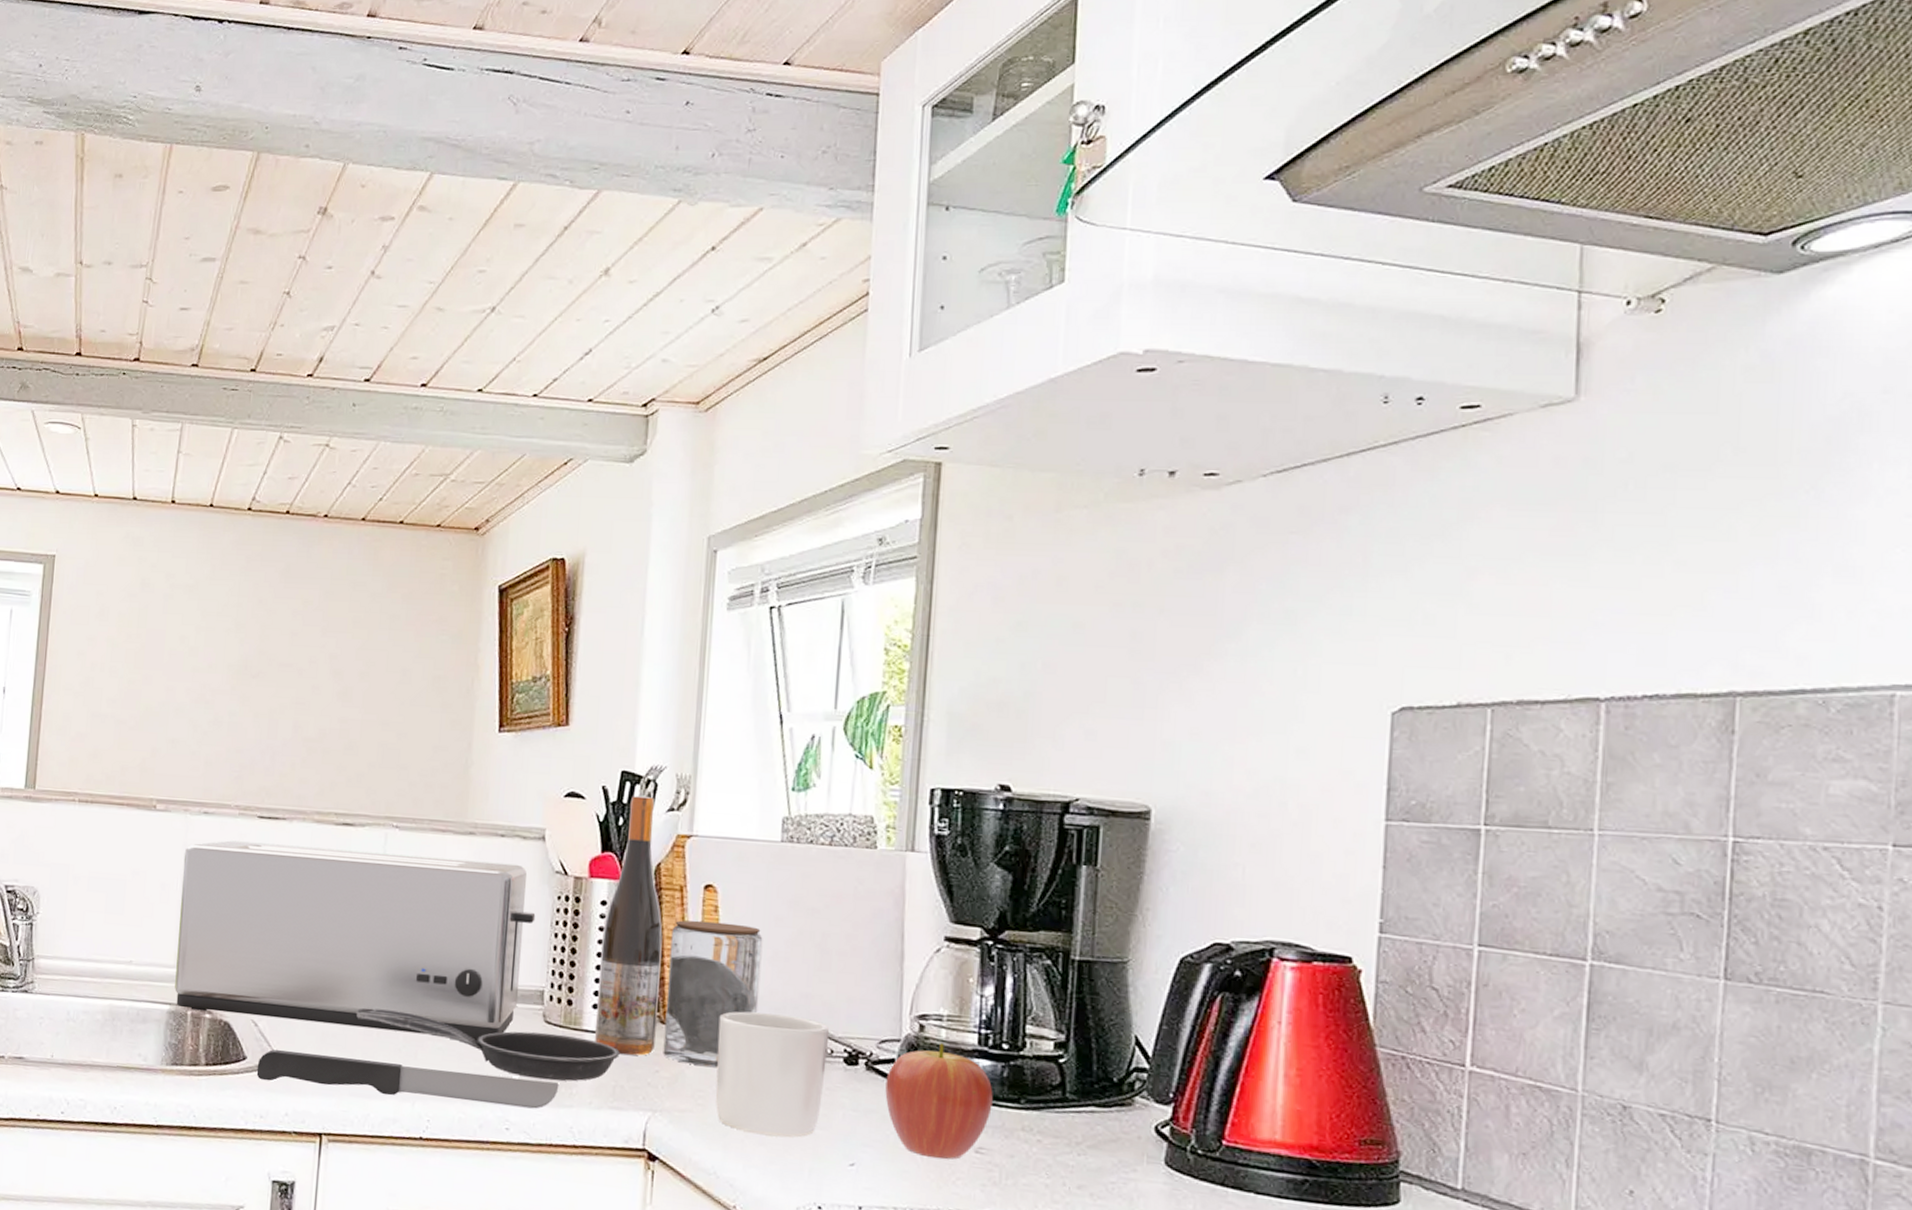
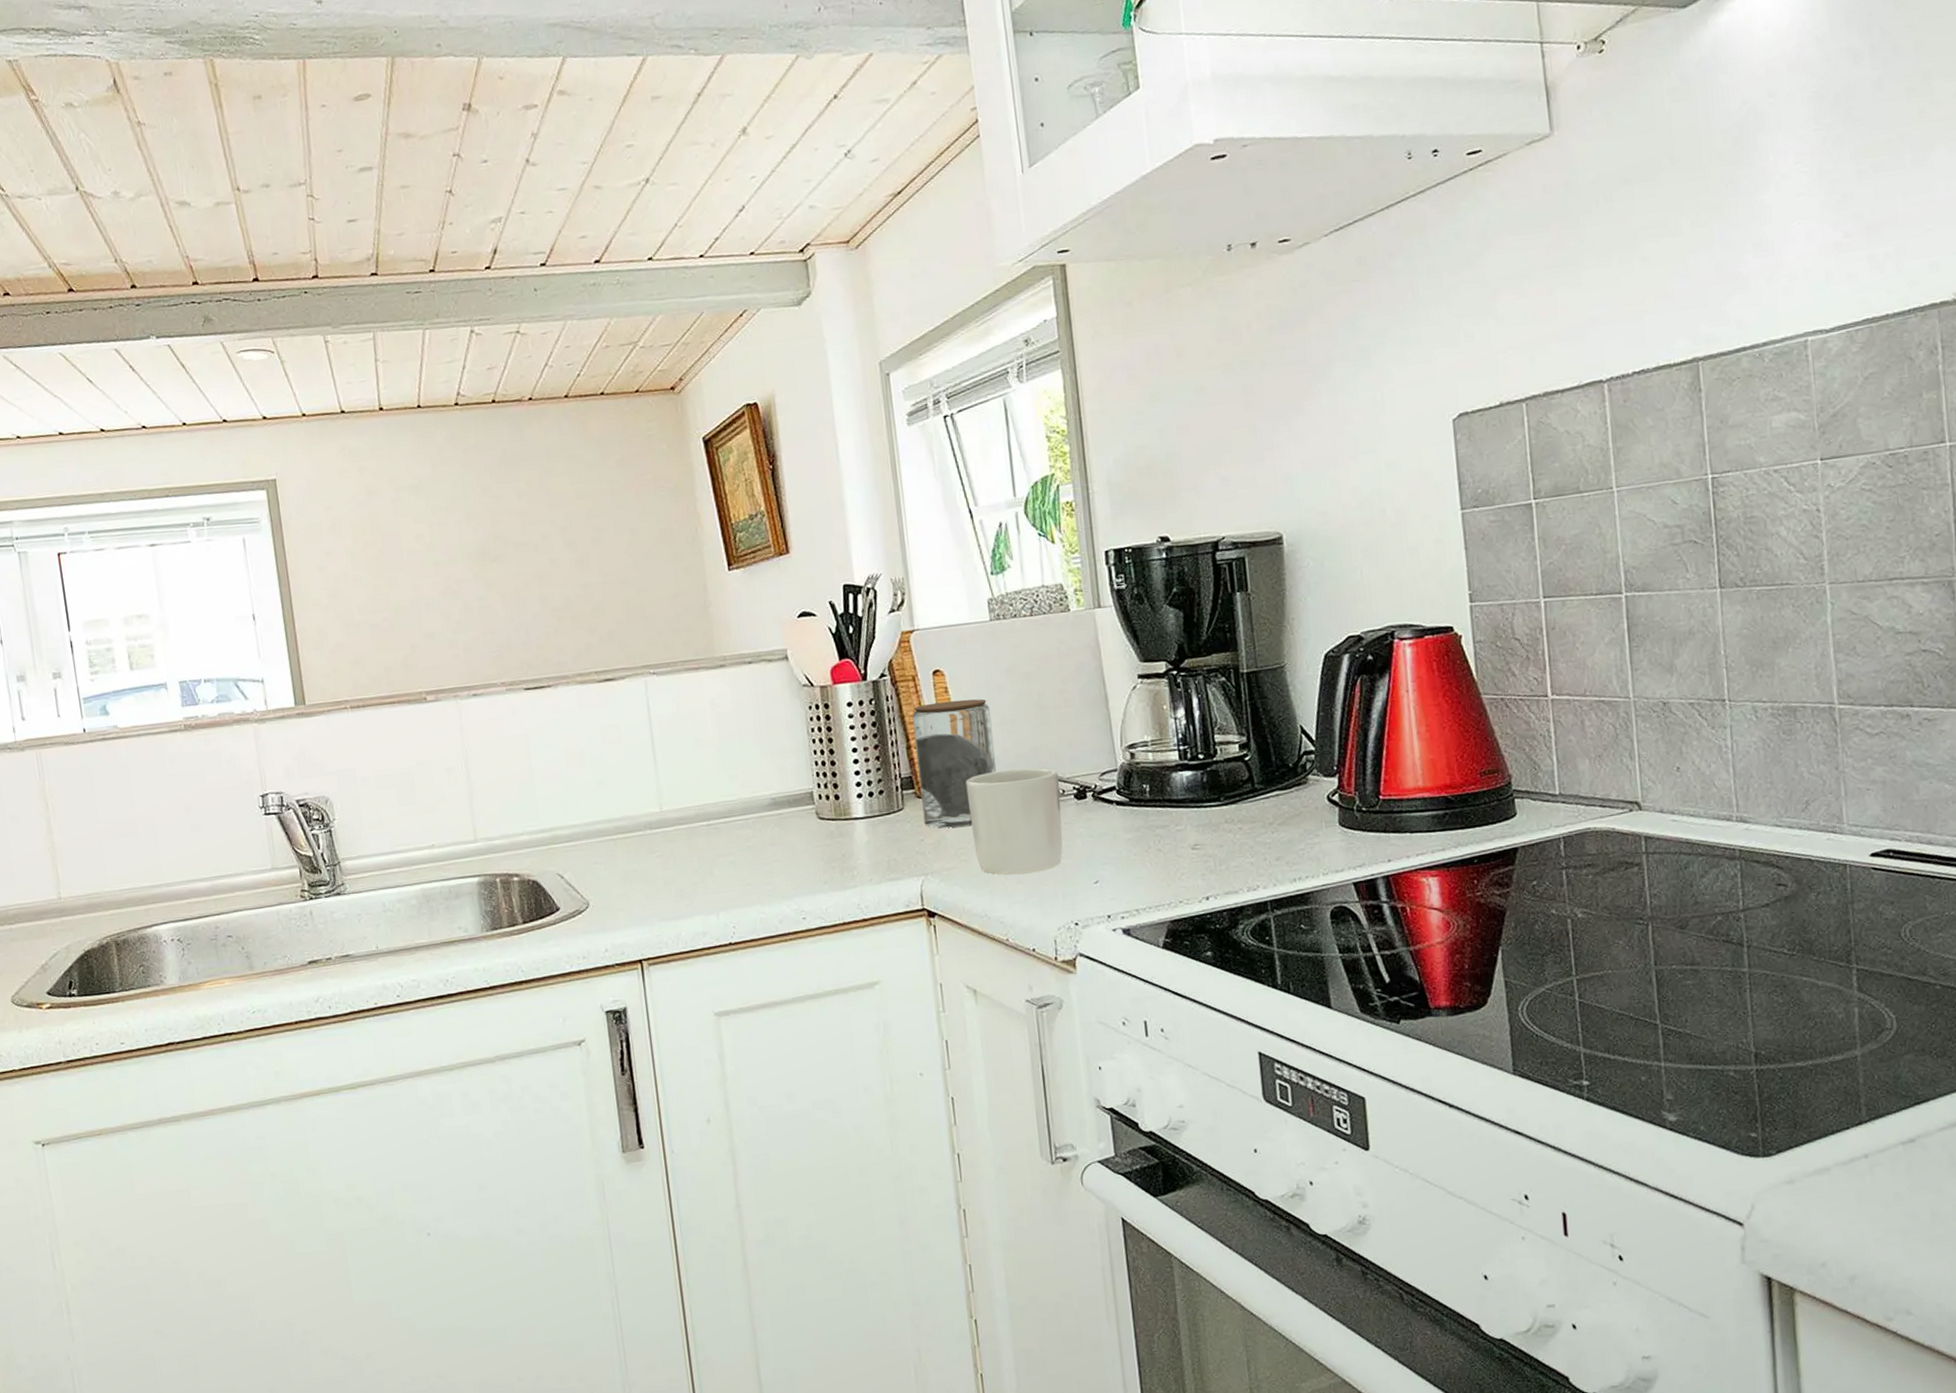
toaster: present [175,840,536,1042] -> none [462,685,793,877]
kitchen knife: present [256,1049,559,1109] -> none [570,869,842,926]
frying pan: present [356,1008,620,1082] -> none [651,825,888,871]
wine bottle: present [595,795,663,1056] -> none [853,602,916,832]
fruit: present [885,1043,993,1159] -> none [1111,765,1200,862]

